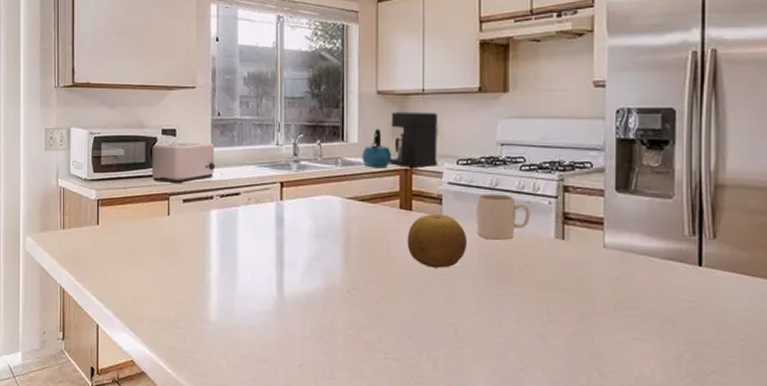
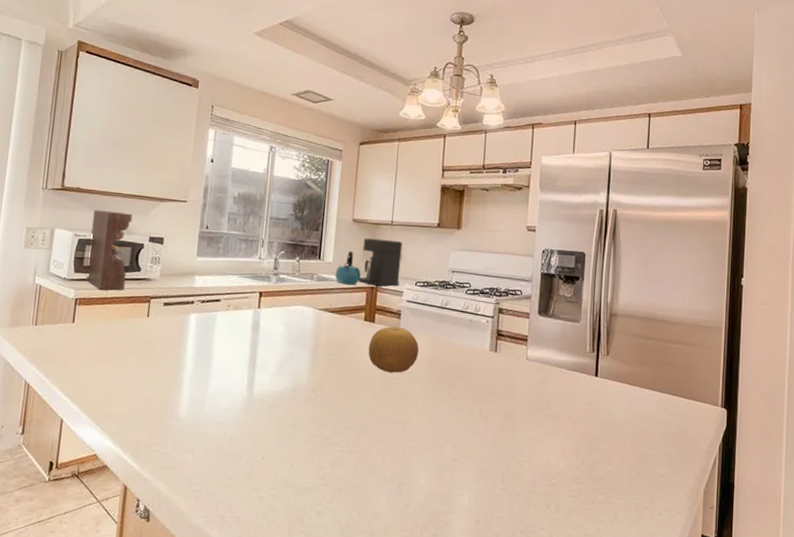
spice rack: none [104,104,143,189] -> present [86,210,133,291]
toaster: present [152,141,216,183] -> none [135,249,200,287]
mug: present [476,194,531,240] -> none [427,311,472,351]

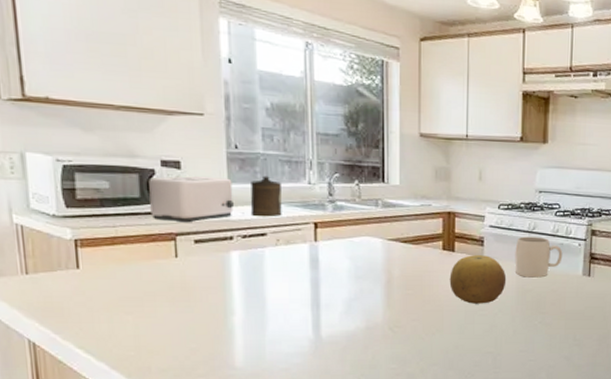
spice rack: present [86,210,133,291] -> none [75,126,139,228]
toaster: none [135,249,200,287] -> present [149,175,235,222]
canister: none [210,251,238,286] -> present [250,175,282,217]
kettle: present [335,250,361,285] -> none [404,171,434,211]
coffee maker: present [358,238,403,287] -> none [431,155,481,211]
mug: none [427,311,472,351] -> present [515,236,563,278]

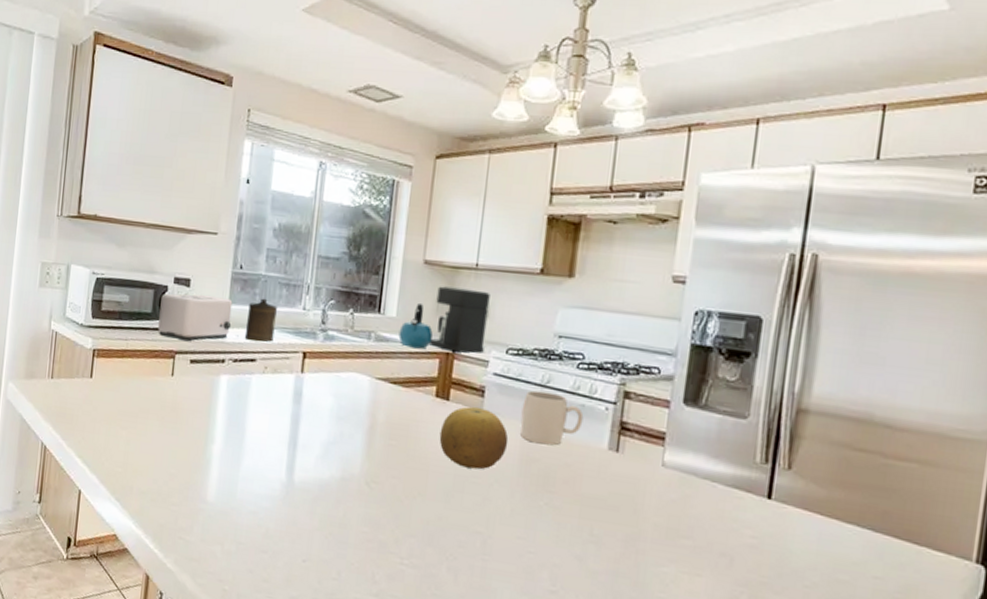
kettle: none [404,171,434,211] -> present [398,302,433,349]
coffee maker: none [431,155,481,211] -> present [428,286,490,354]

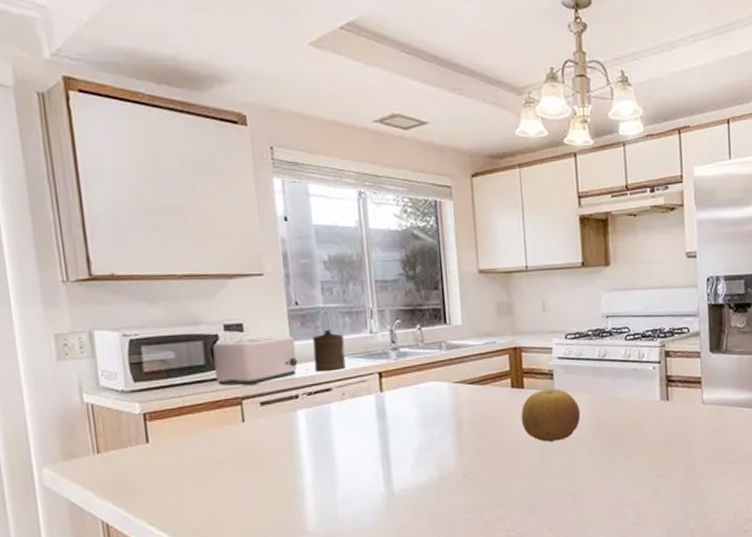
kettle: present [398,302,433,349] -> none [467,308,499,350]
coffee maker: present [428,286,490,354] -> none [495,289,546,346]
mug: present [520,390,584,446] -> none [586,364,638,409]

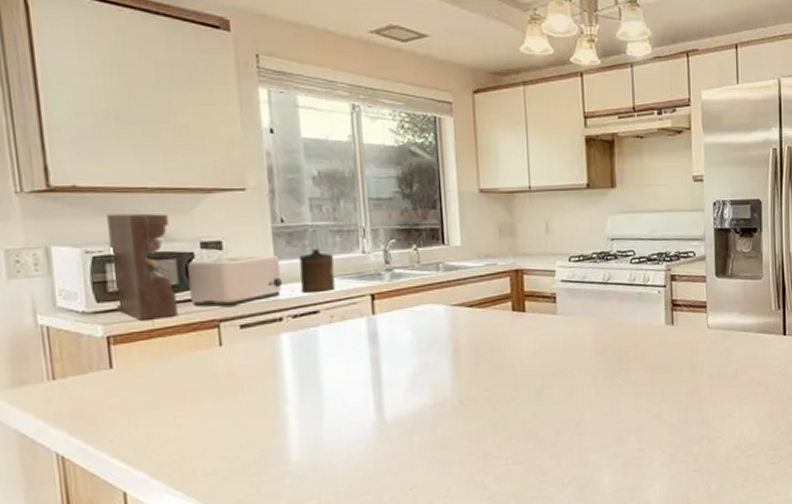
spice rack: none [140,298,205,398] -> present [105,213,178,320]
fruit: present [521,389,581,442] -> none [522,312,584,367]

